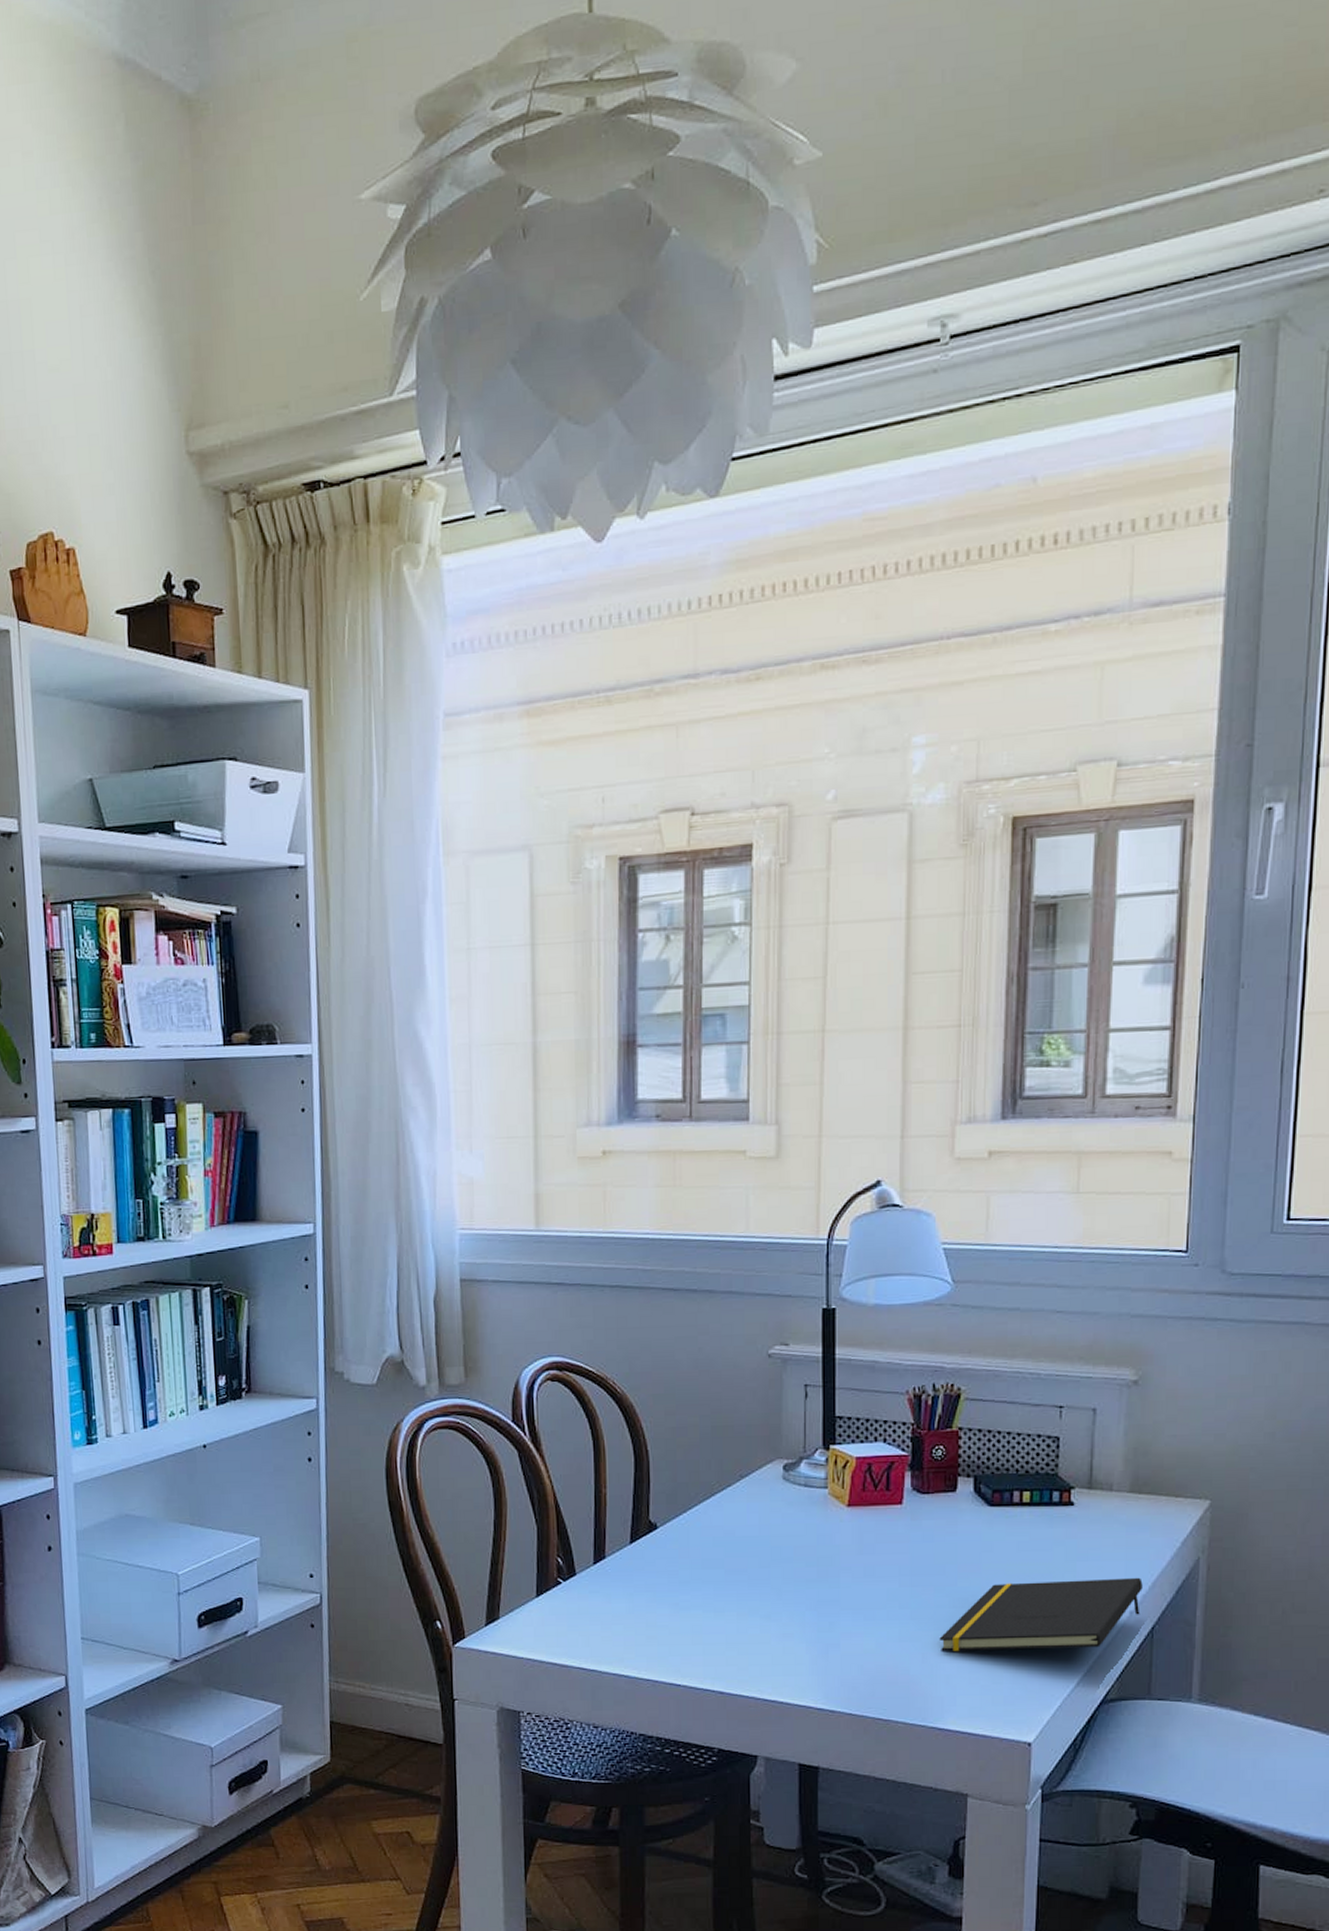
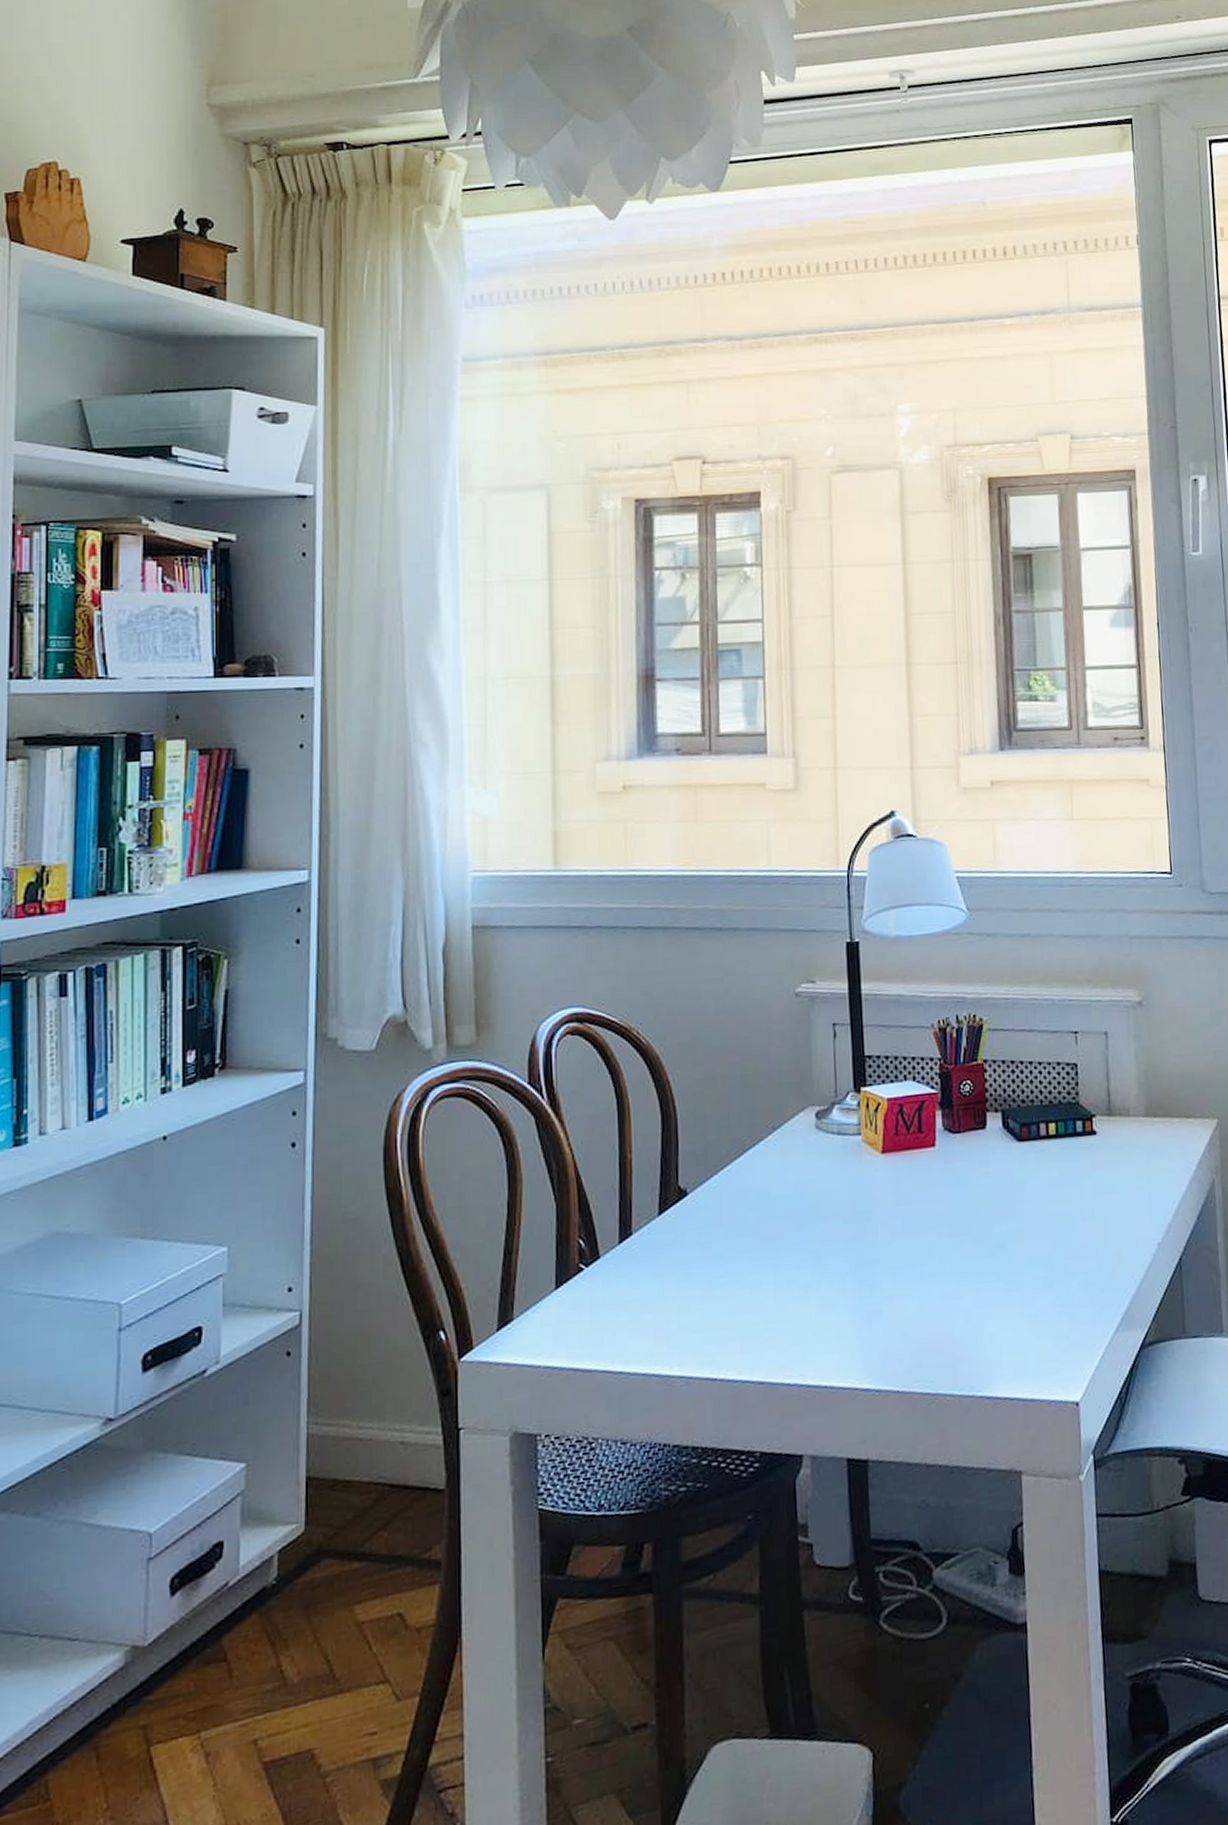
notepad: present [939,1577,1143,1651] -> none [981,1206,1168,1307]

